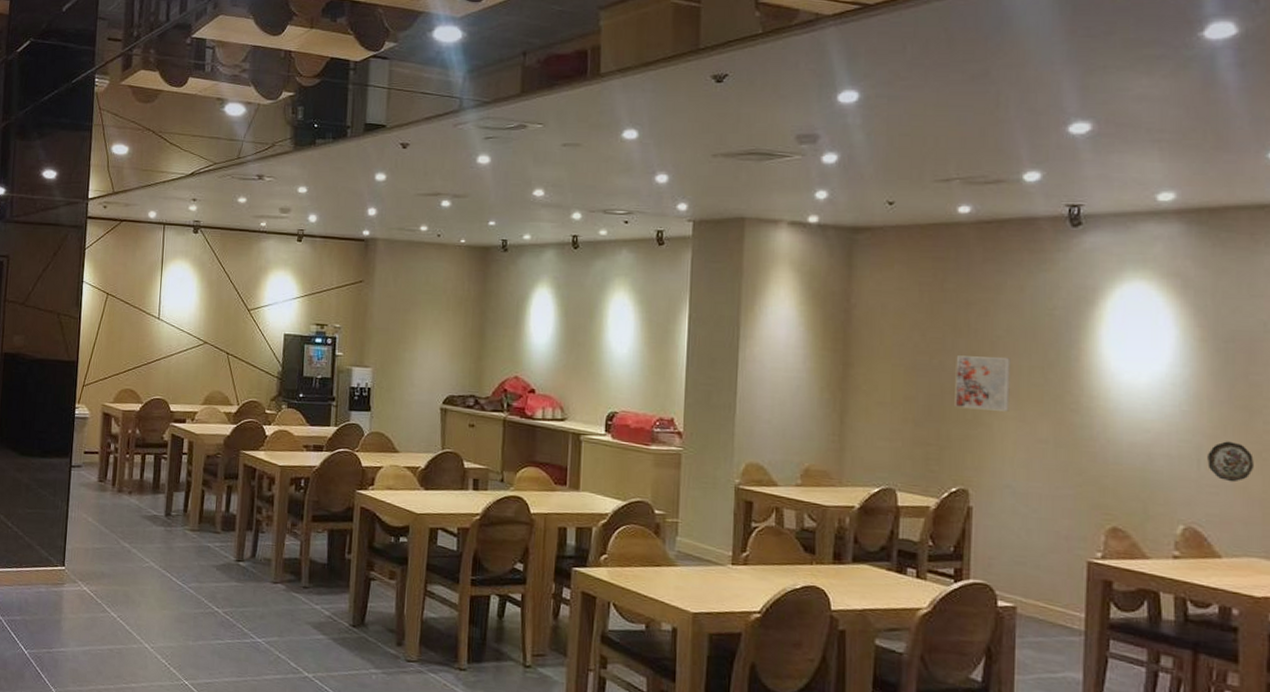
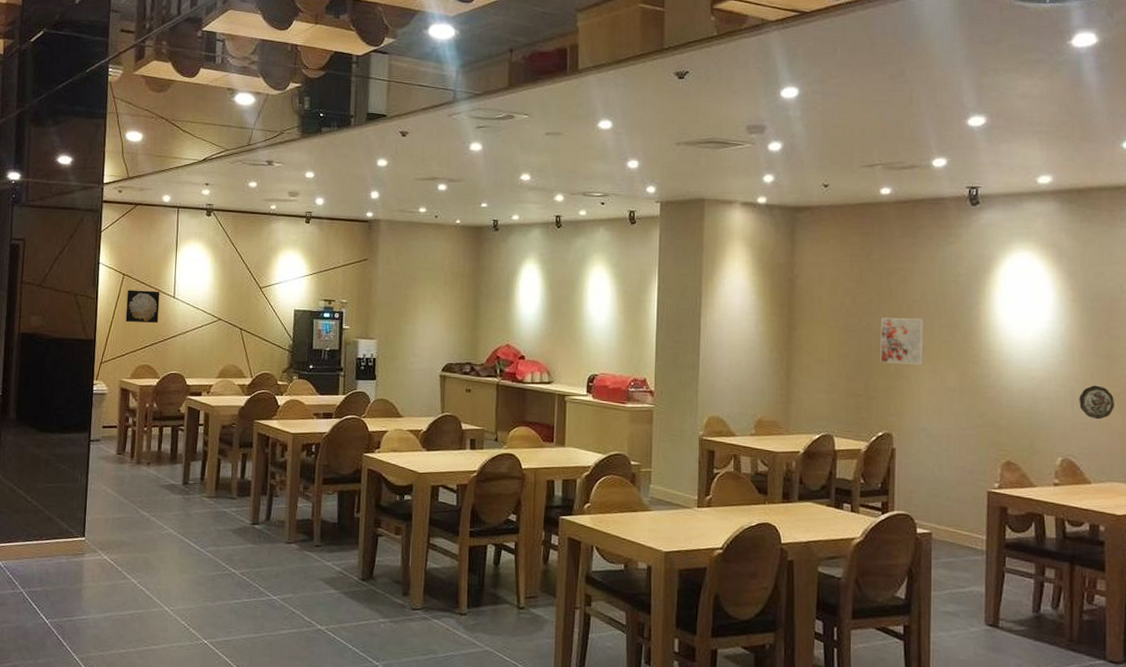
wall art: none [108,310,145,345] -> present [125,290,160,323]

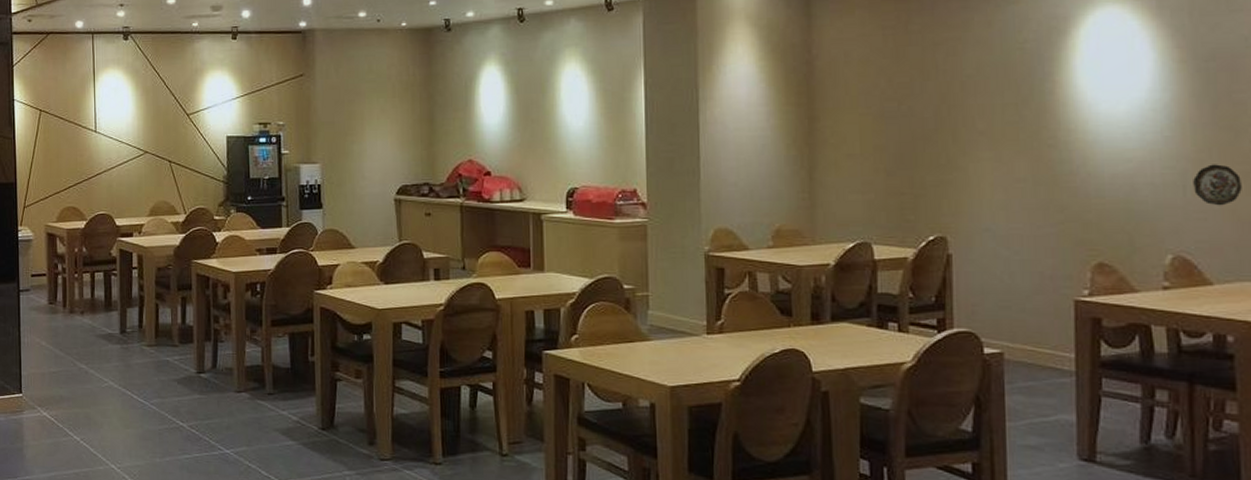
wall art: present [125,290,160,323] -> none [45,126,81,162]
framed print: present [880,317,924,365] -> none [925,96,984,154]

